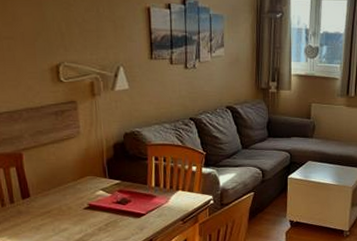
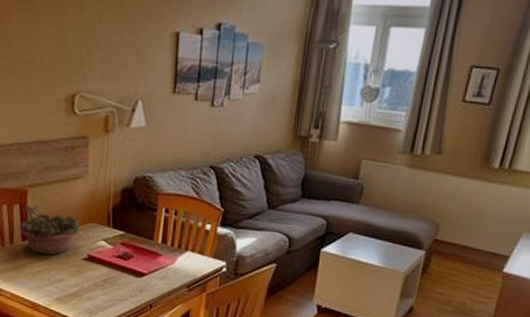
succulent planter: none [15,165,79,209] -> present [16,204,81,255]

